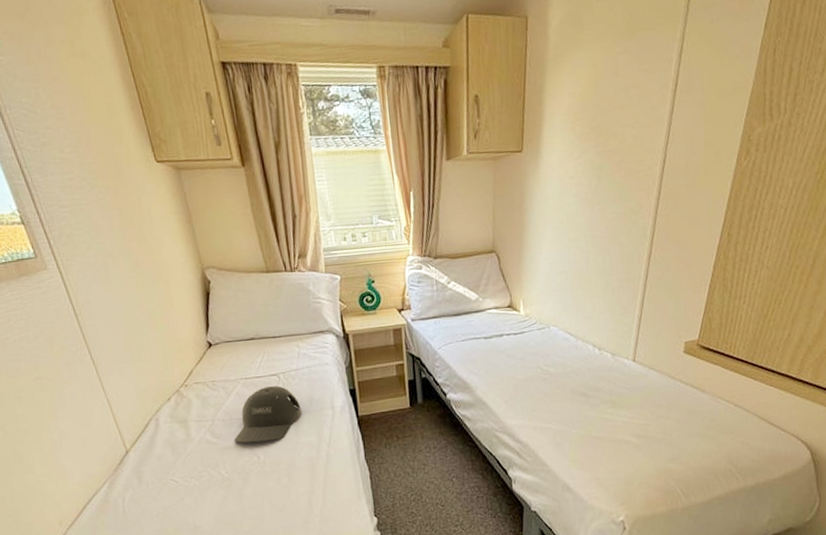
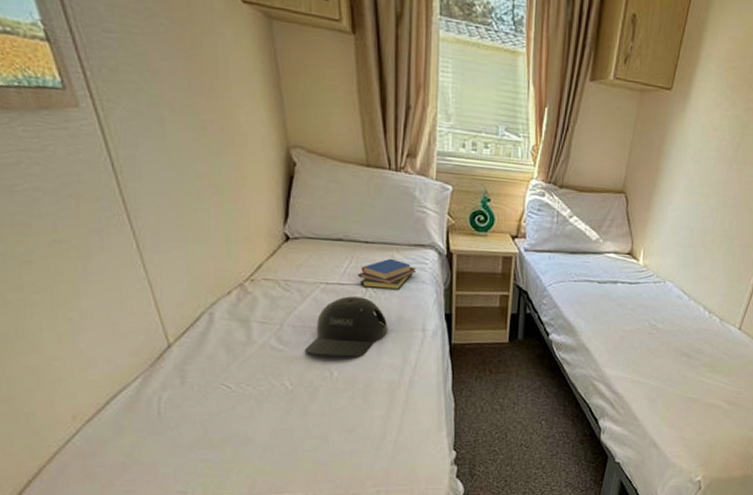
book: none [270,347,320,377] -> present [358,258,417,290]

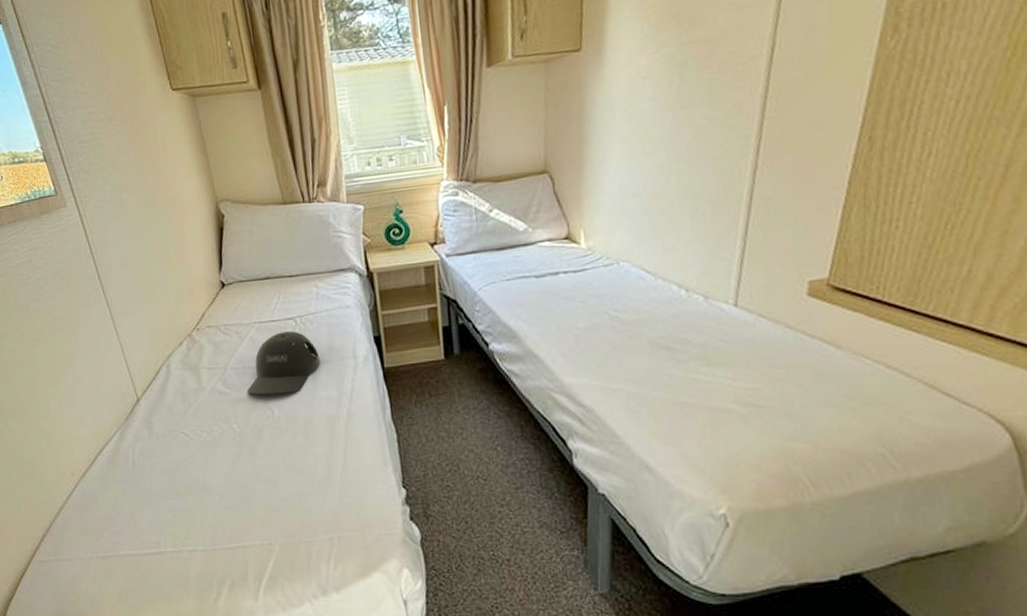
book: present [358,258,417,290] -> none [286,288,341,321]

